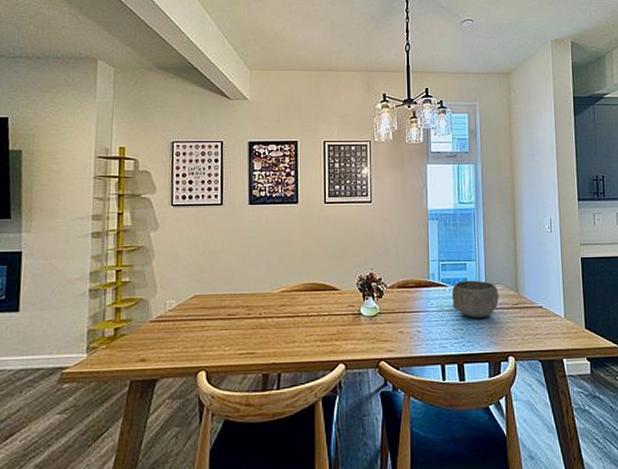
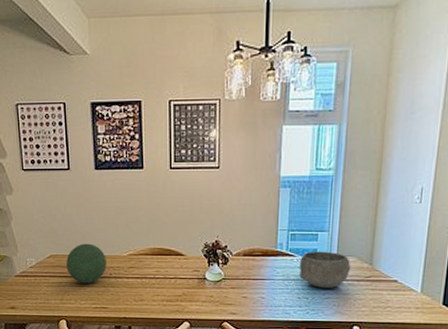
decorative orb: none [211,281,256,326] -> present [66,243,107,284]

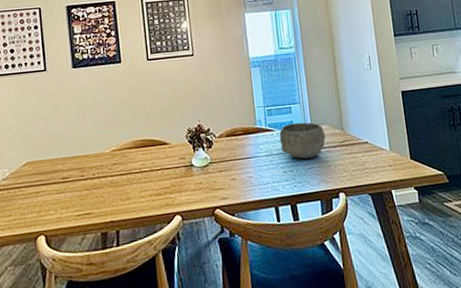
decorative orb: present [66,243,107,284] -> none [44,144,89,190]

